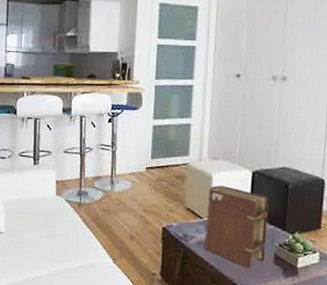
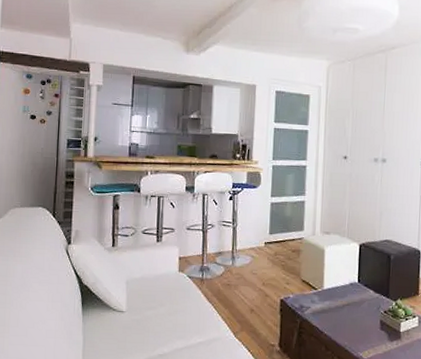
book: present [204,185,269,269] -> none [319,258,374,335]

